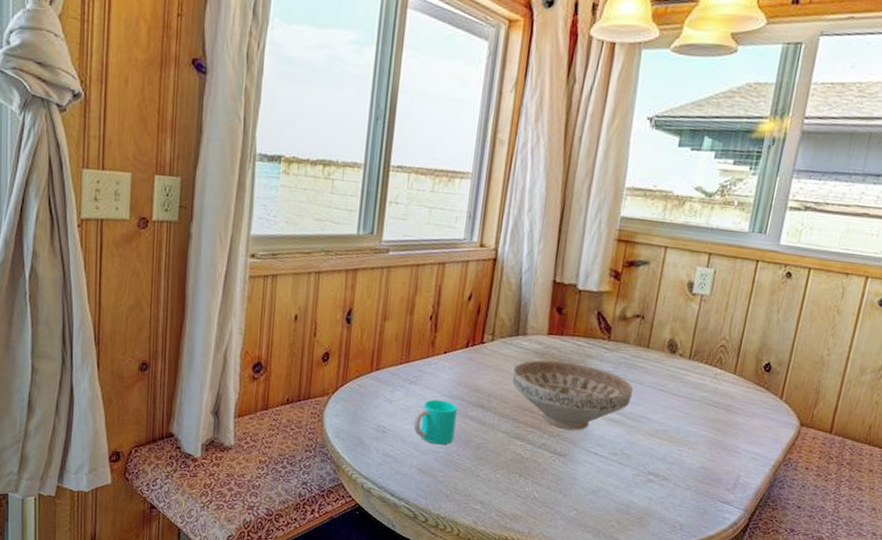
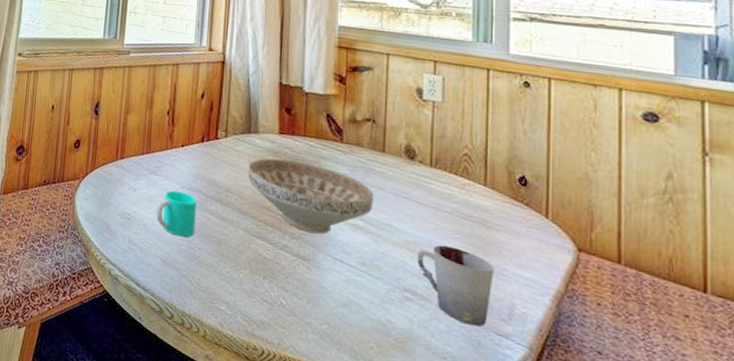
cup: none [663,430,729,498] -> present [417,245,494,327]

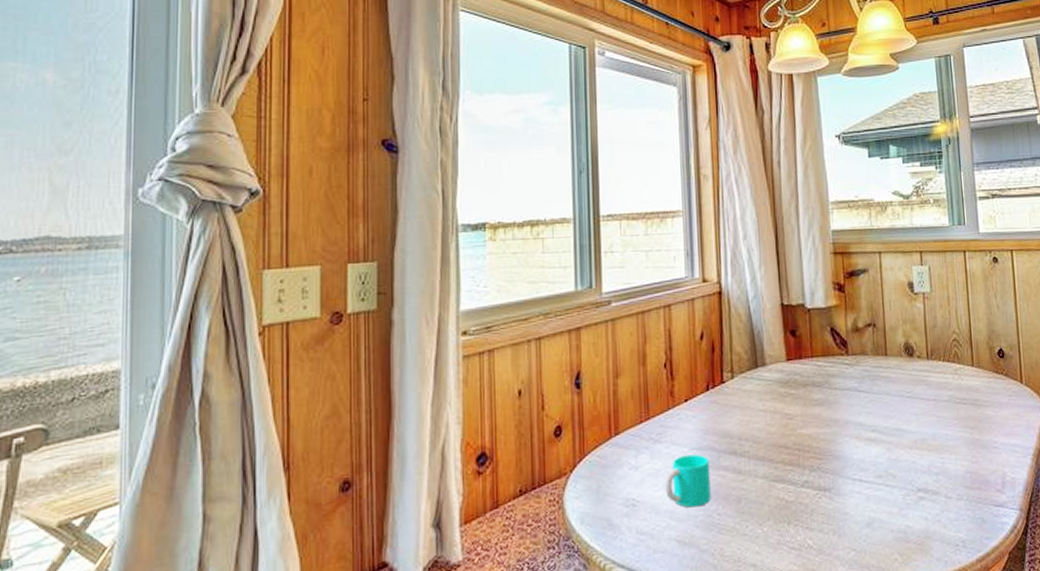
decorative bowl: present [248,158,374,234] -> none [759,385,883,460]
cup: present [417,245,494,327] -> none [924,433,988,506]

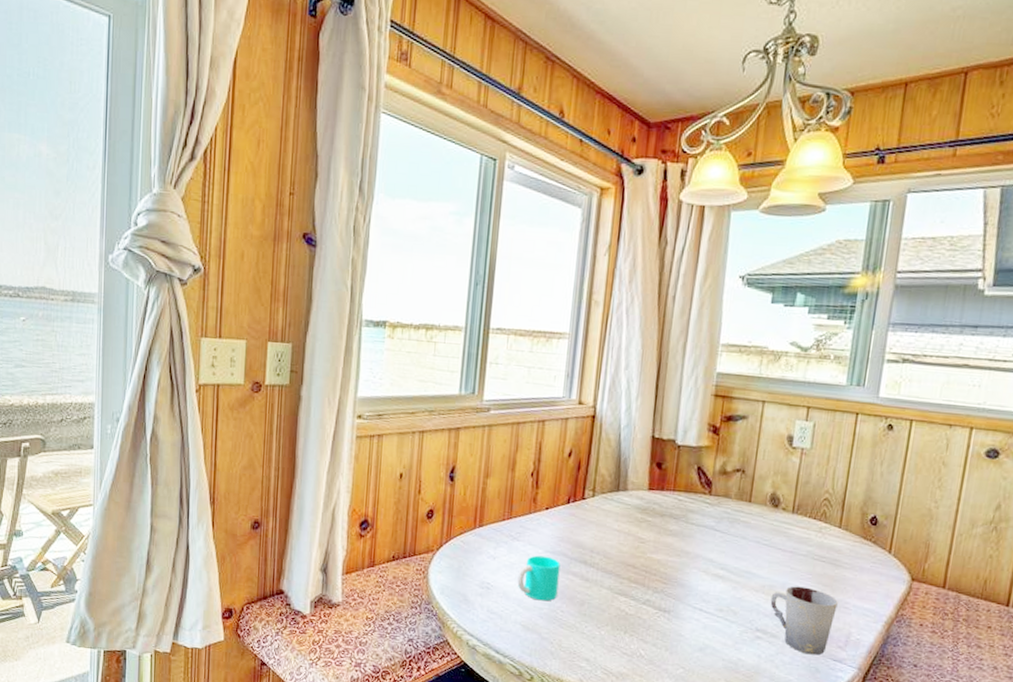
cup: none [924,433,988,506] -> present [770,586,838,656]

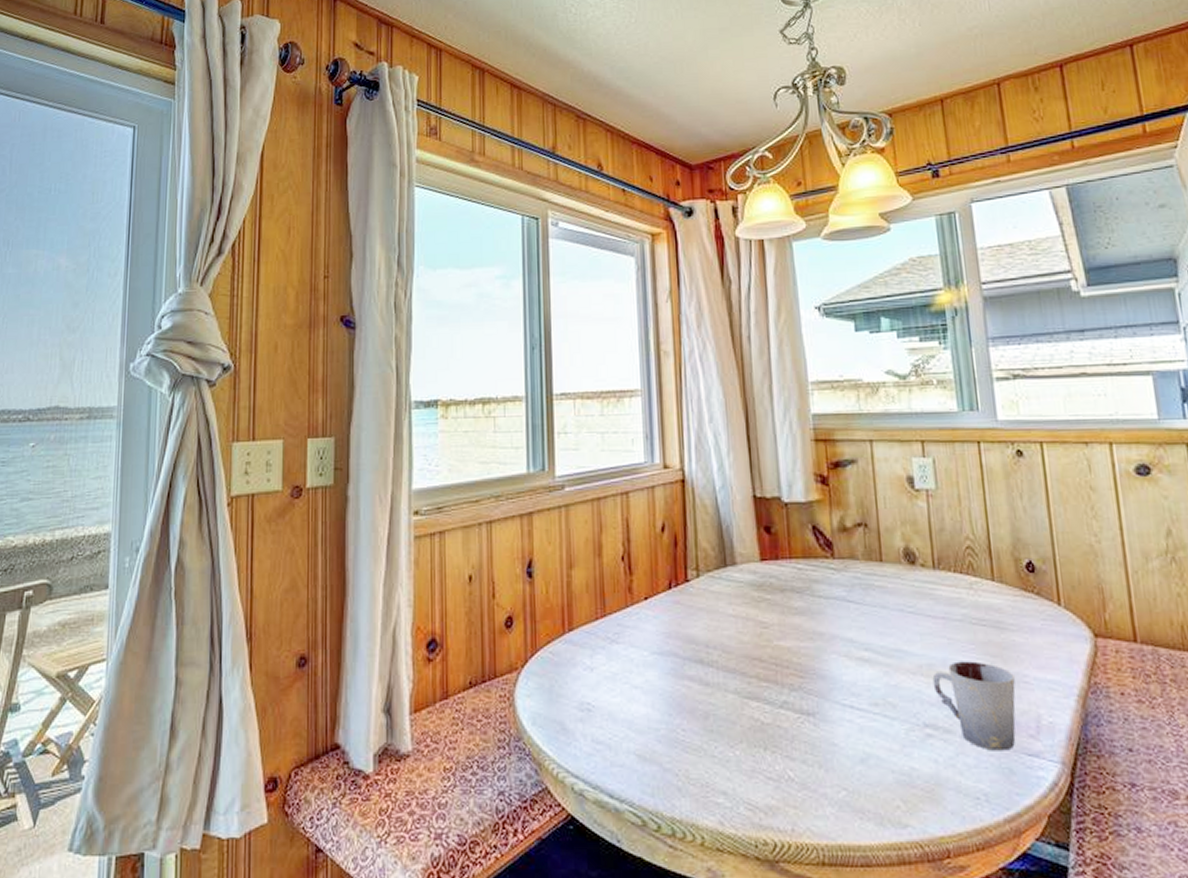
cup: present [517,555,561,601] -> none [623,659,675,719]

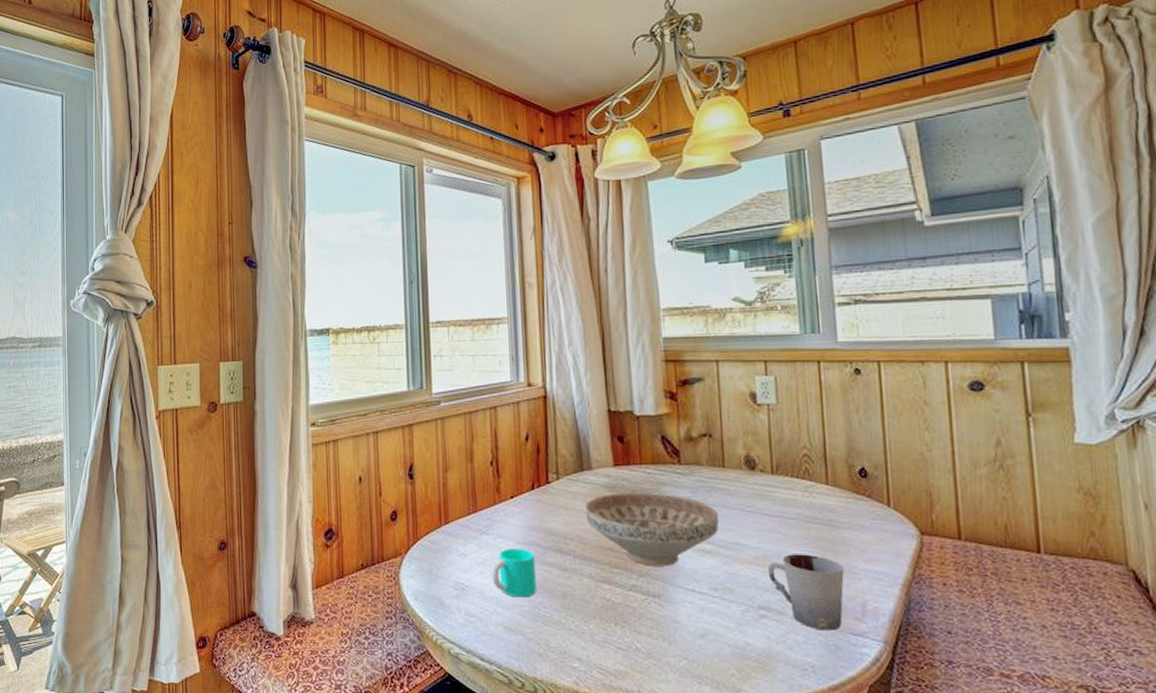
cup: none [623,659,675,719] -> present [492,548,537,598]
decorative bowl: none [729,592,878,678] -> present [585,493,720,566]

